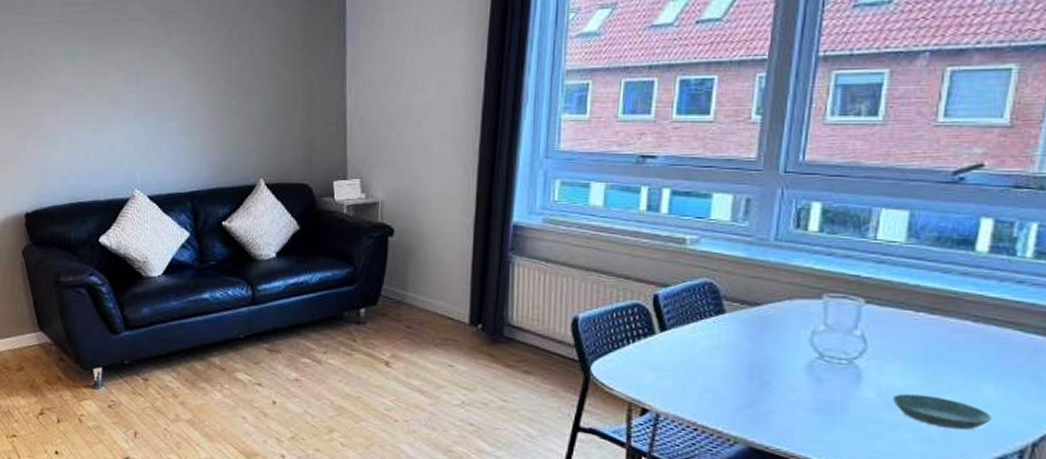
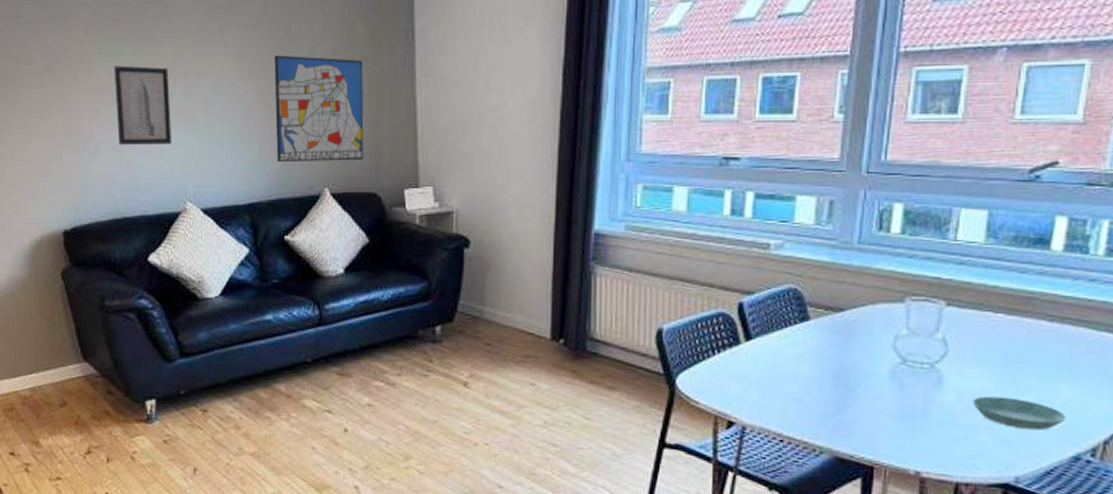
wall art: none [73,66,124,137] -> present [114,65,172,145]
wall art: none [216,57,298,155] -> present [274,55,364,163]

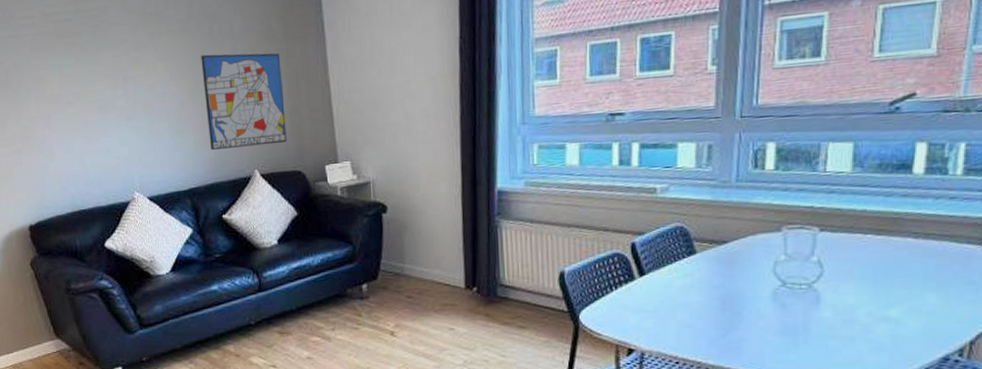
wall art: present [114,65,172,145] -> none [60,74,117,146]
saucer: present [972,396,1066,431] -> none [848,308,934,337]

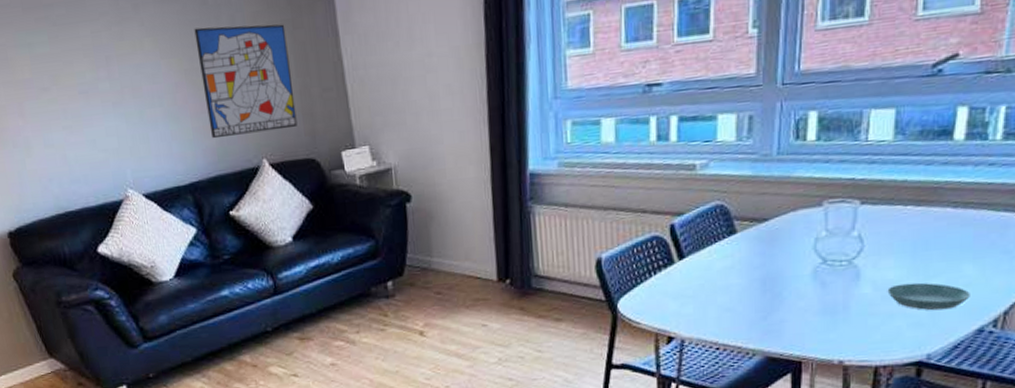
saucer: none [848,308,934,337] -> present [887,282,970,311]

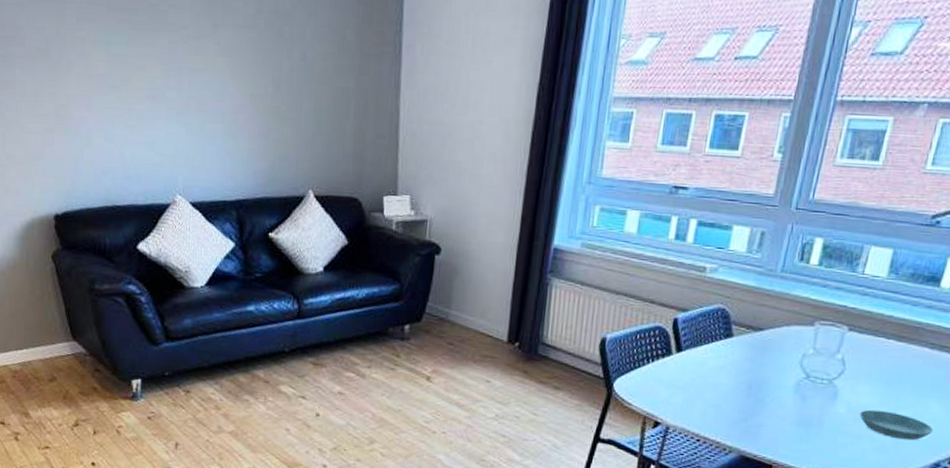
wall art: present [194,24,298,139] -> none [264,57,352,166]

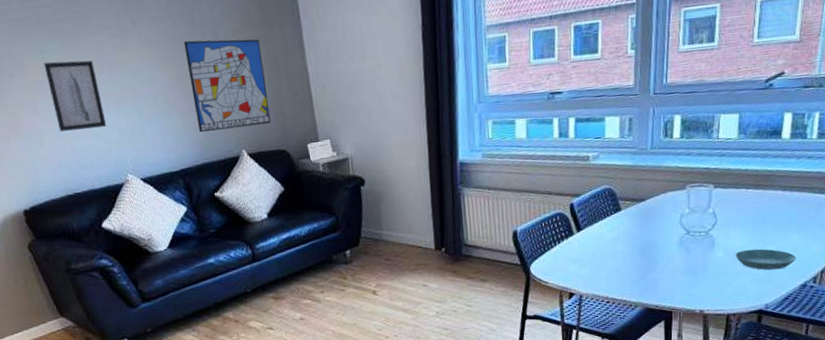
wall art: none [107,54,164,137] -> present [43,60,107,132]
wall art: none [264,57,352,166] -> present [184,39,271,133]

